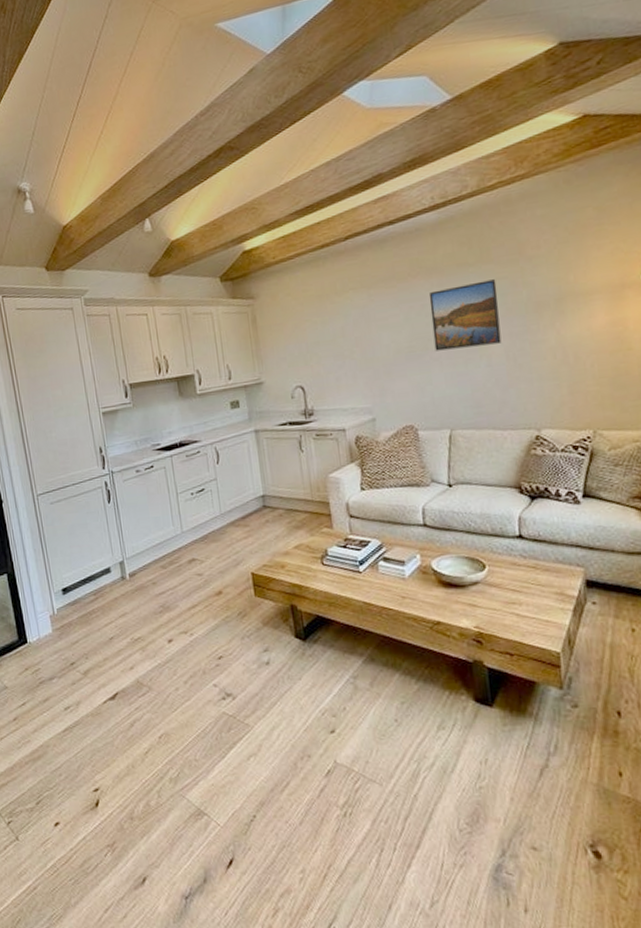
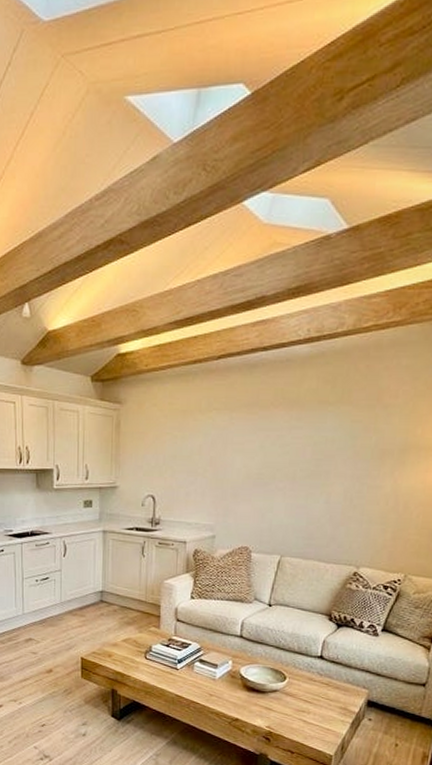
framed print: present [428,279,502,351] -> none [281,421,351,483]

